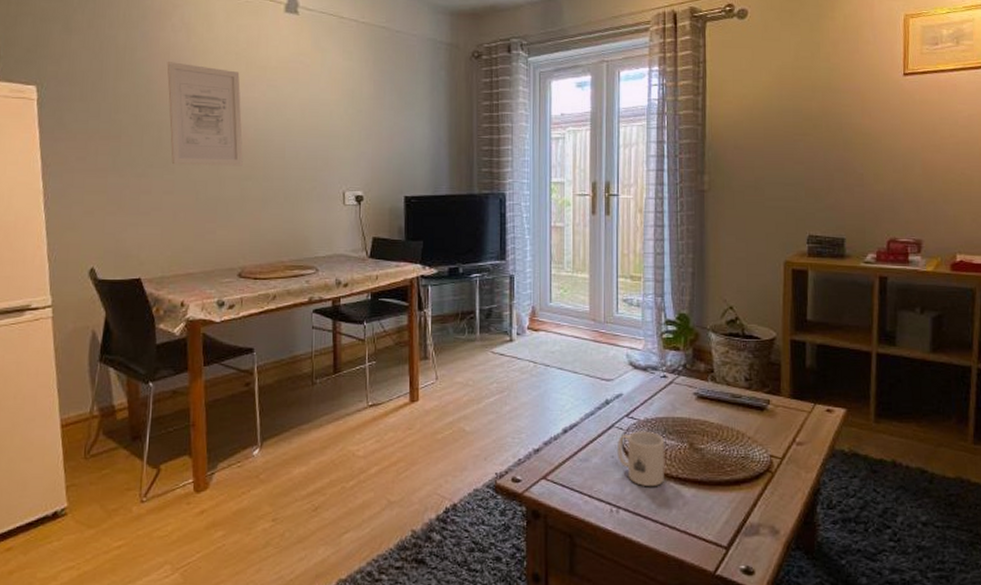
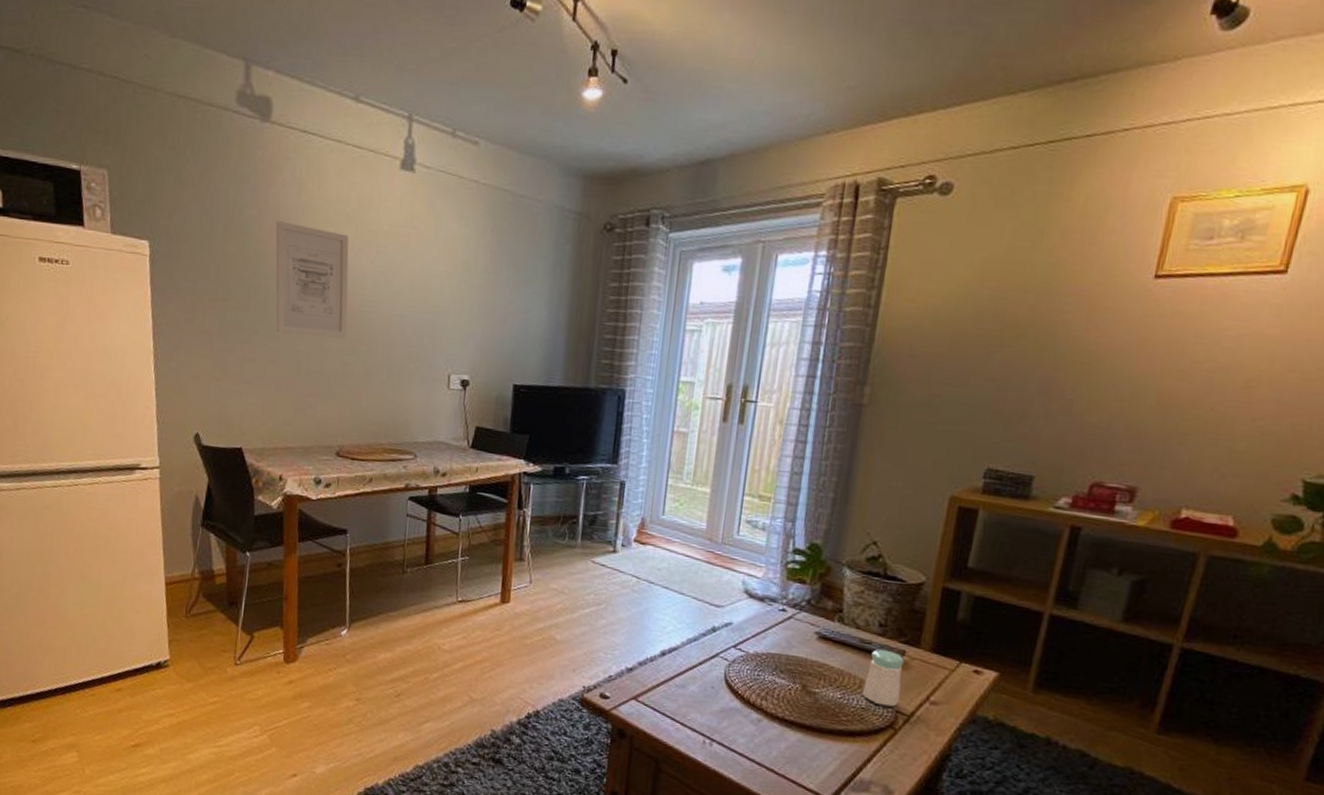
mug: present [617,431,664,486] -> none [718,664,773,725]
salt shaker: none [741,401,772,452] -> present [863,649,904,707]

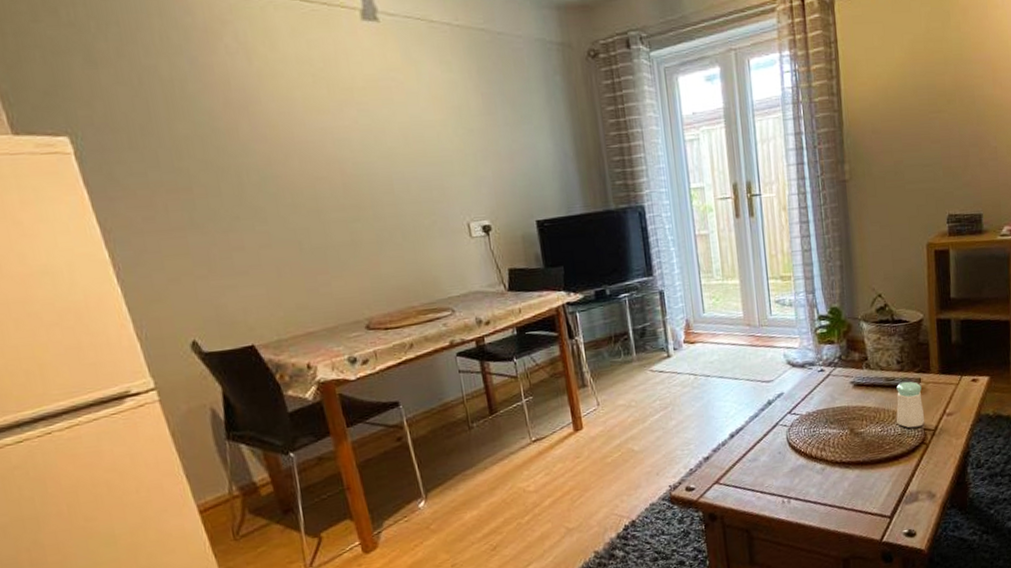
wall art: present [275,221,349,339] -> none [229,92,347,214]

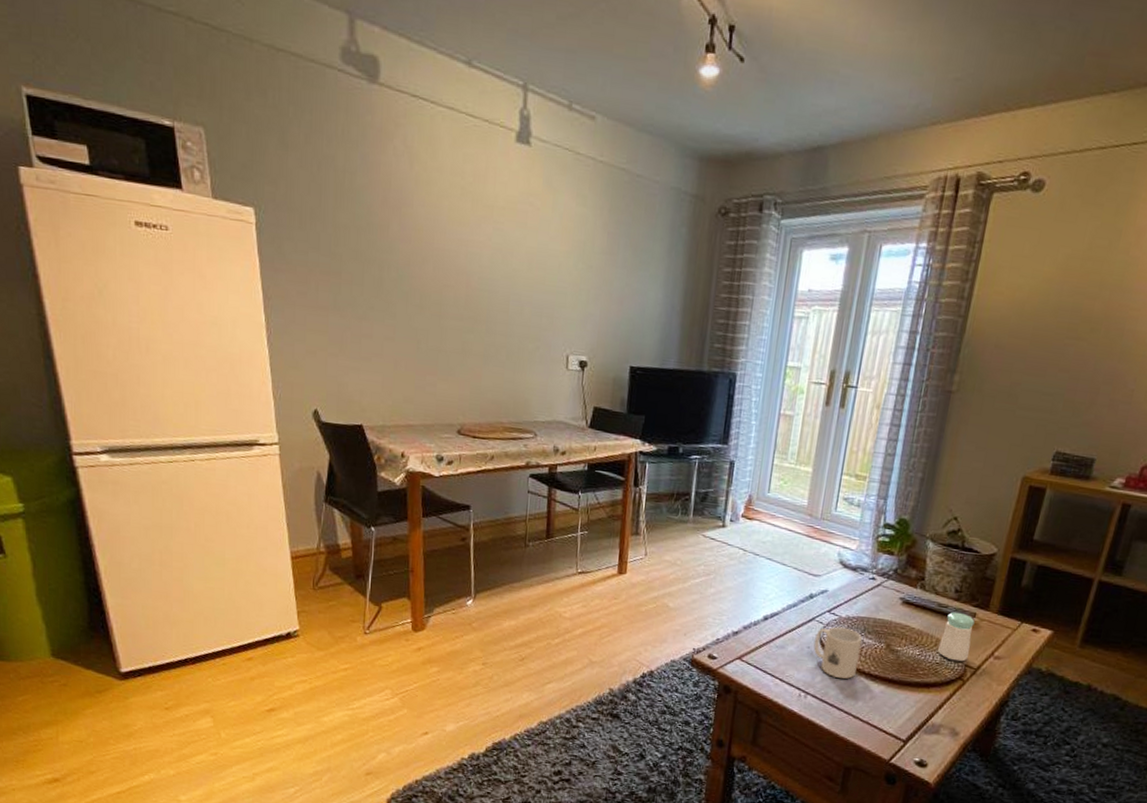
mug: none [783,423,830,475] -> present [813,626,862,679]

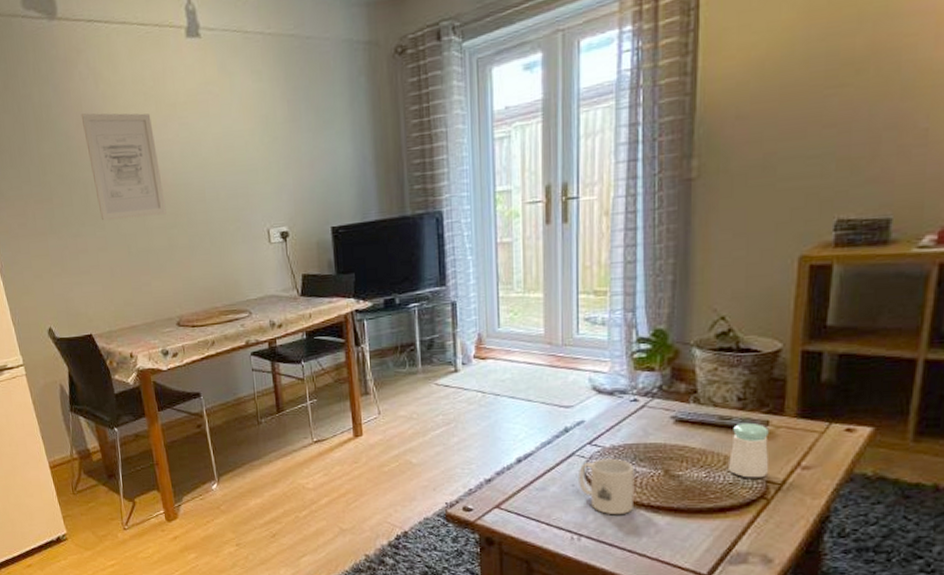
wall art: none [388,191,466,318] -> present [81,113,167,221]

